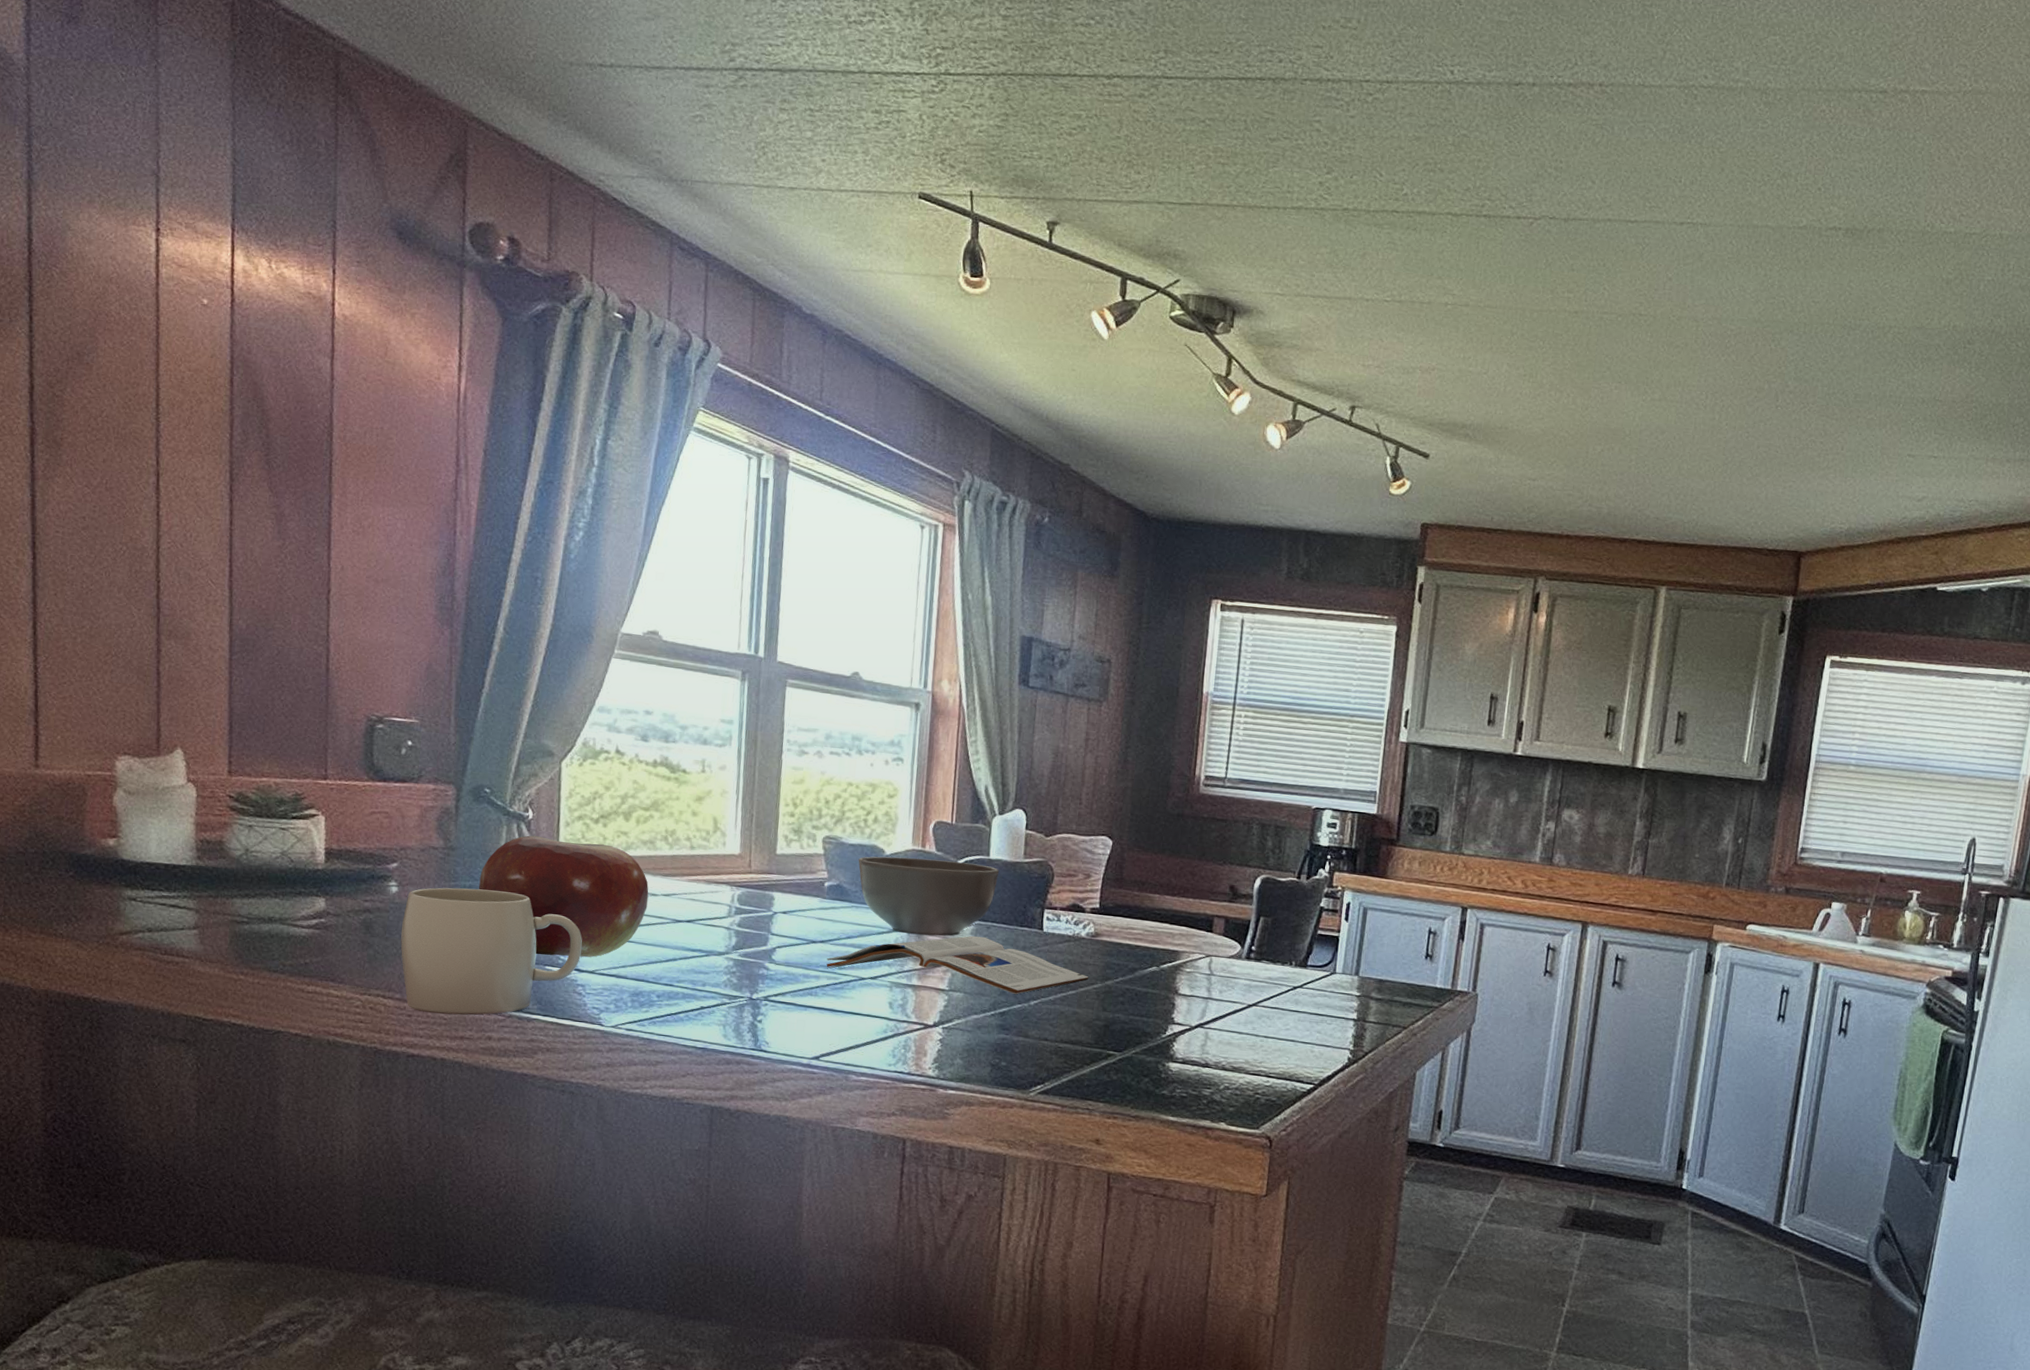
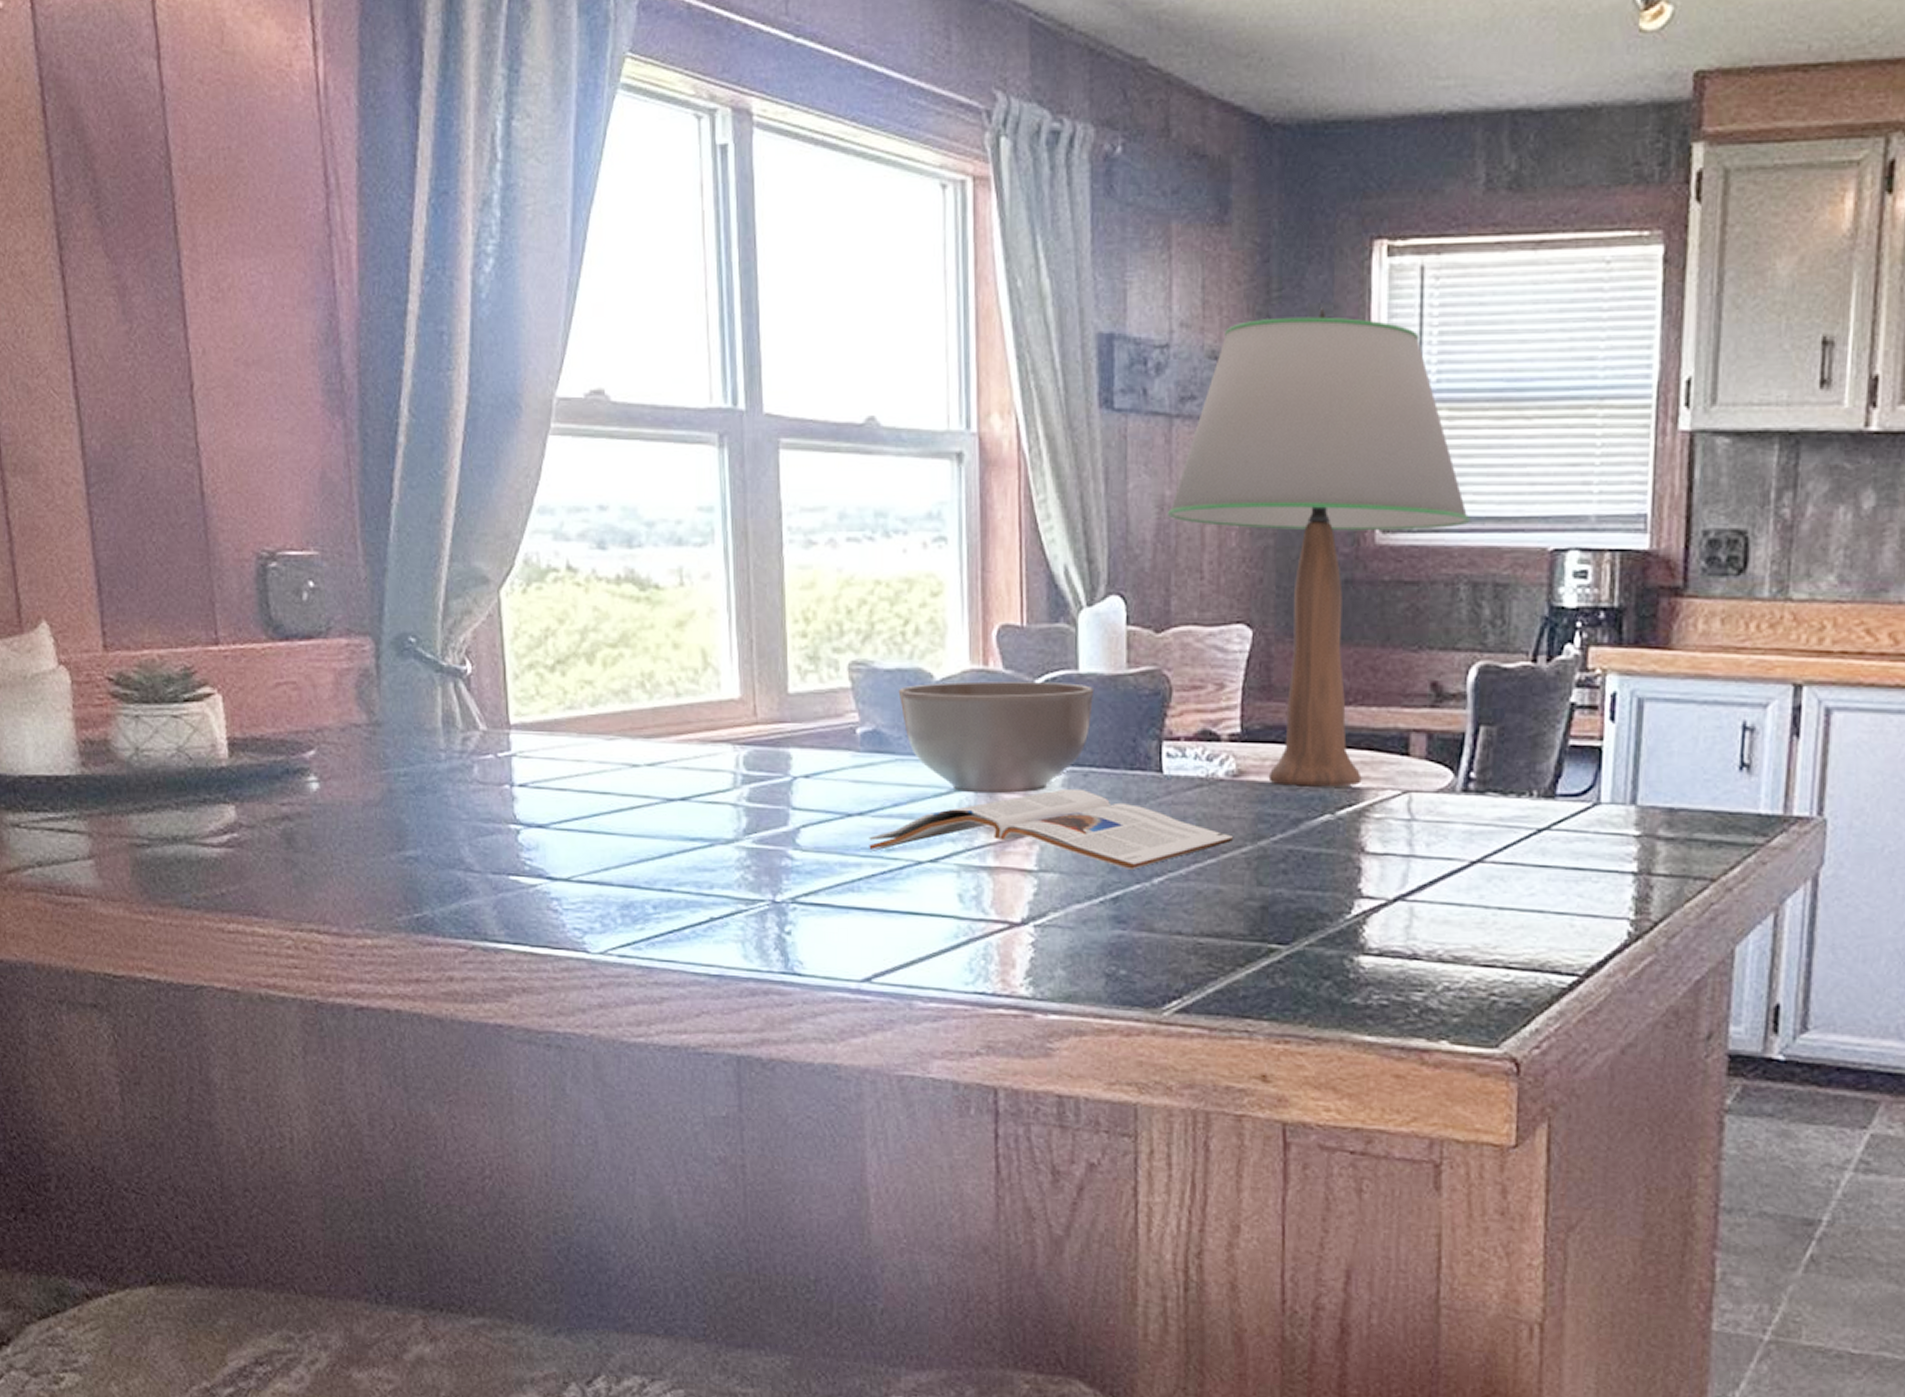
mug: present [400,887,583,1015] -> none [329,776,553,951]
fruit: present [479,835,649,958] -> none [416,697,629,861]
table lamp: none [1060,638,1263,950] -> present [1167,308,1470,787]

